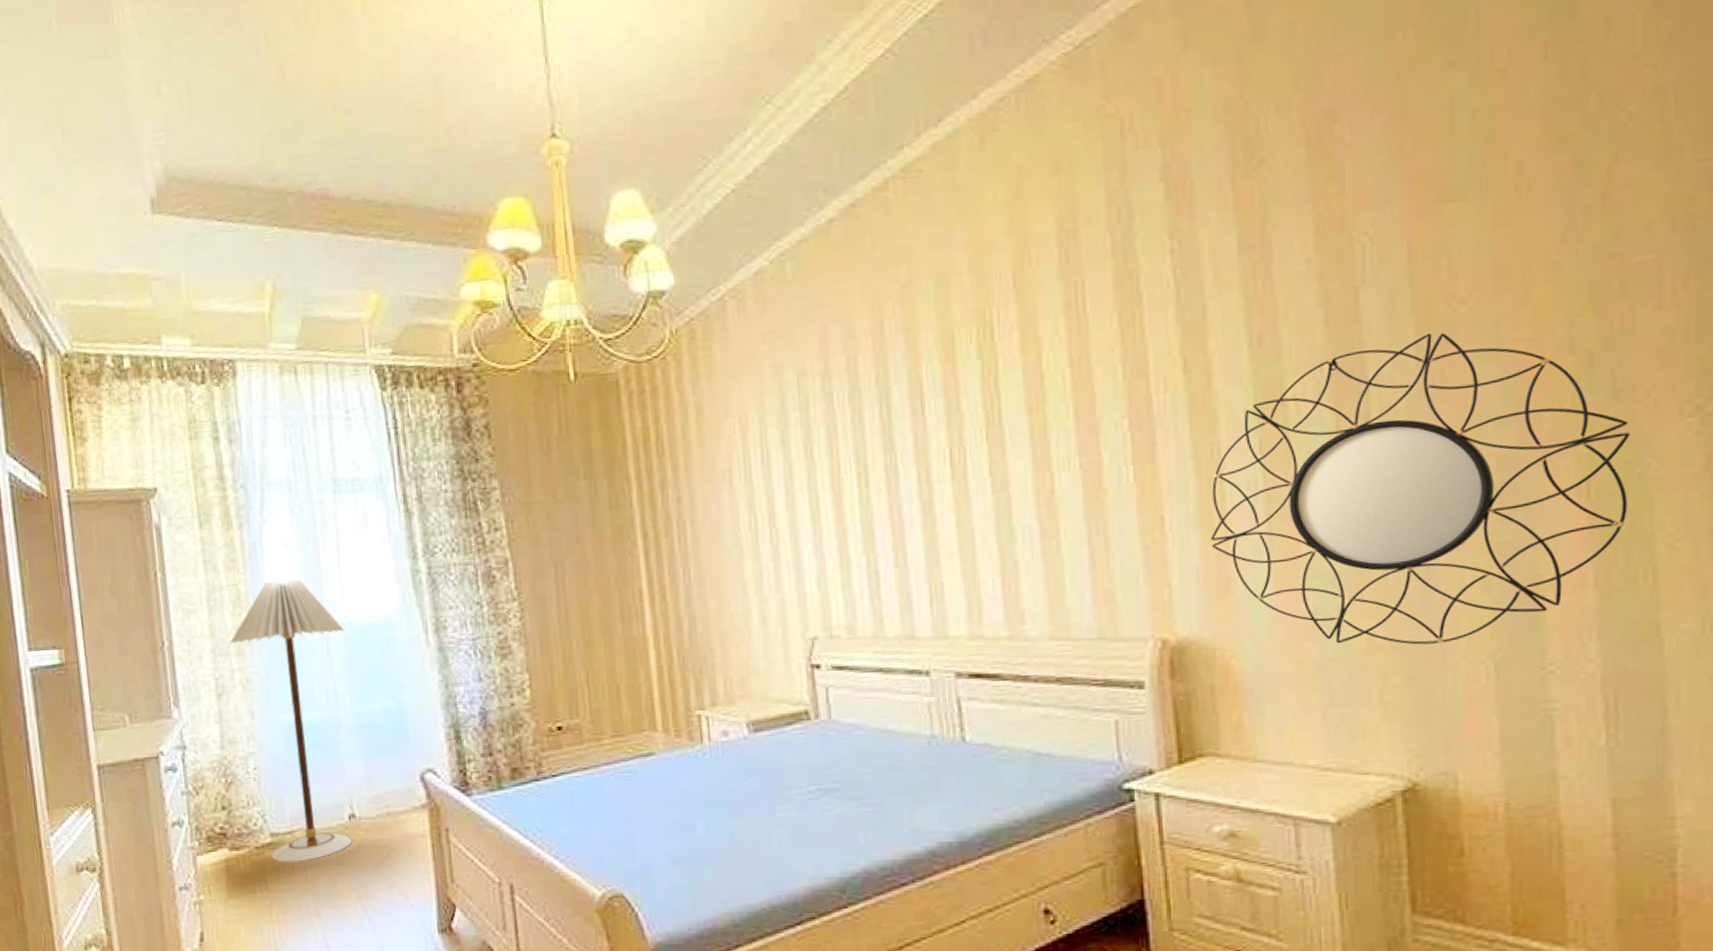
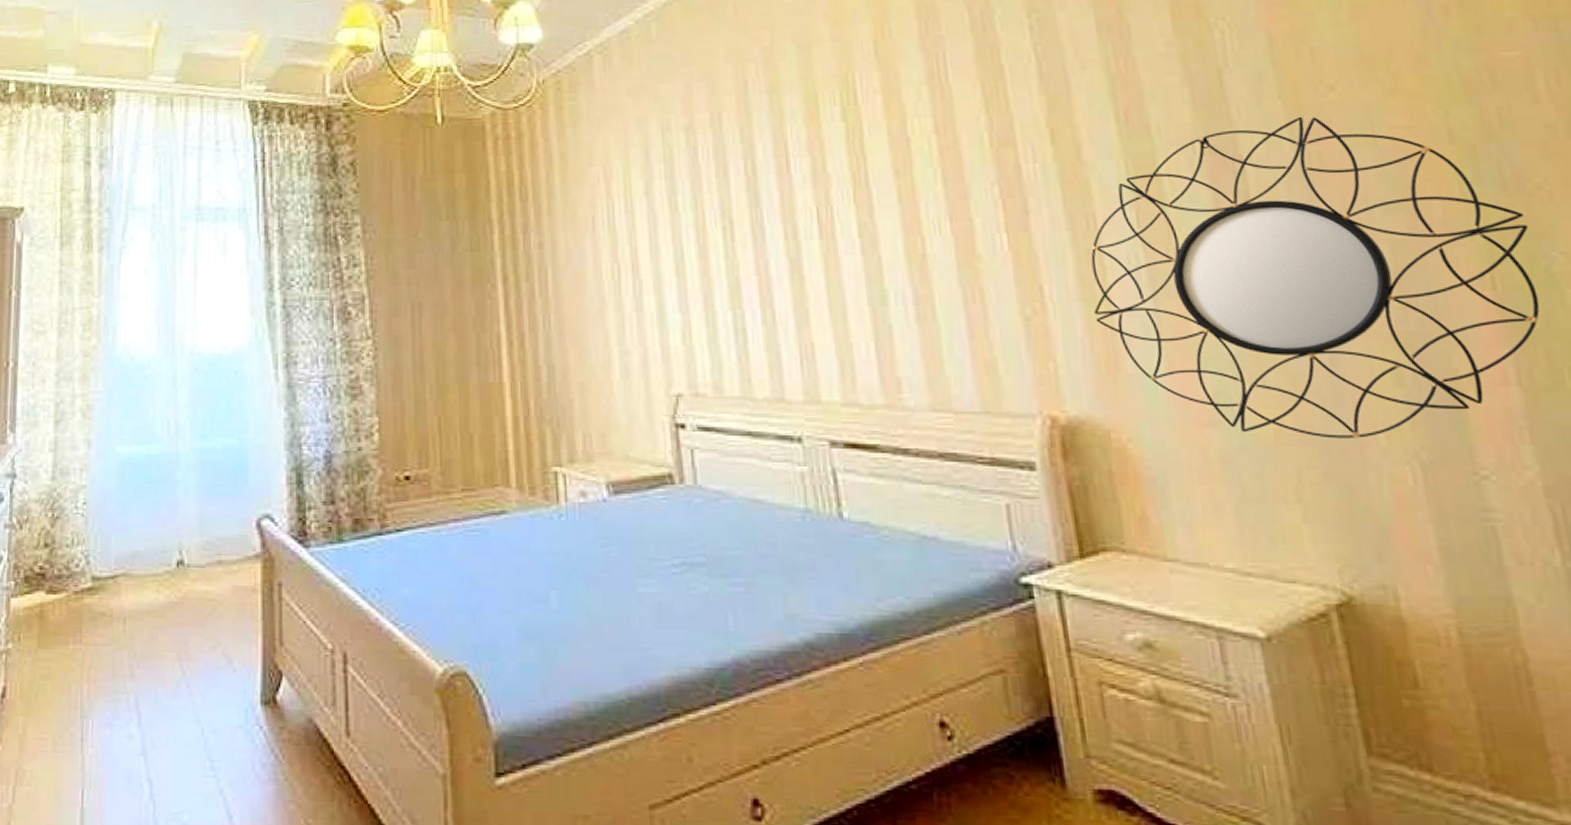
floor lamp: present [230,579,353,863] -> none [75,305,194,612]

